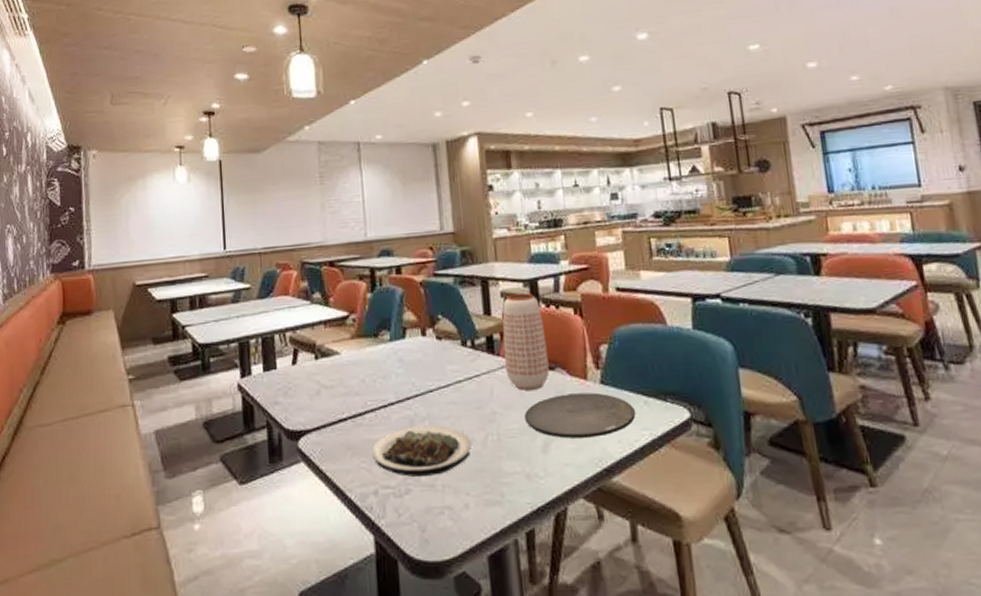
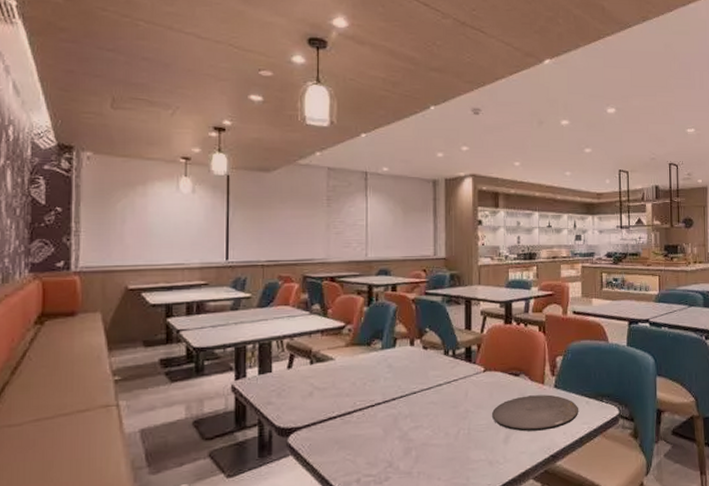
plate: present [372,425,471,477] -> none [358,422,445,466]
vase: present [502,293,550,390] -> none [479,312,515,393]

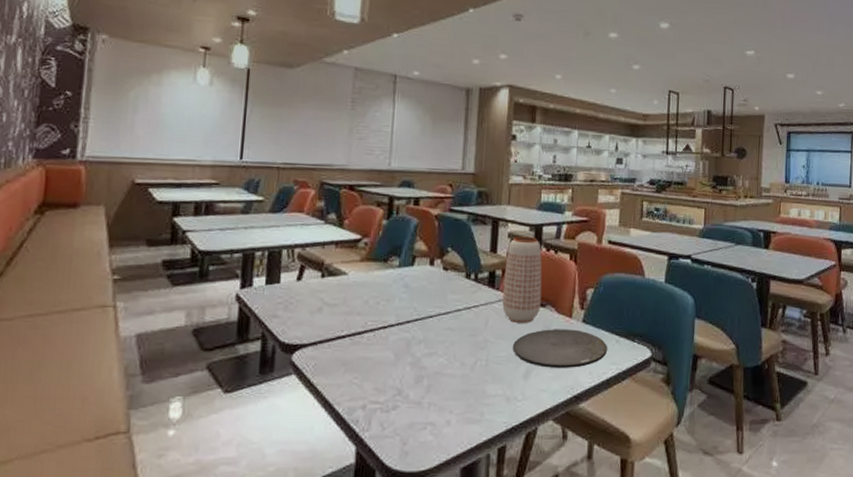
vase: none [479,312,515,393] -> present [502,236,542,323]

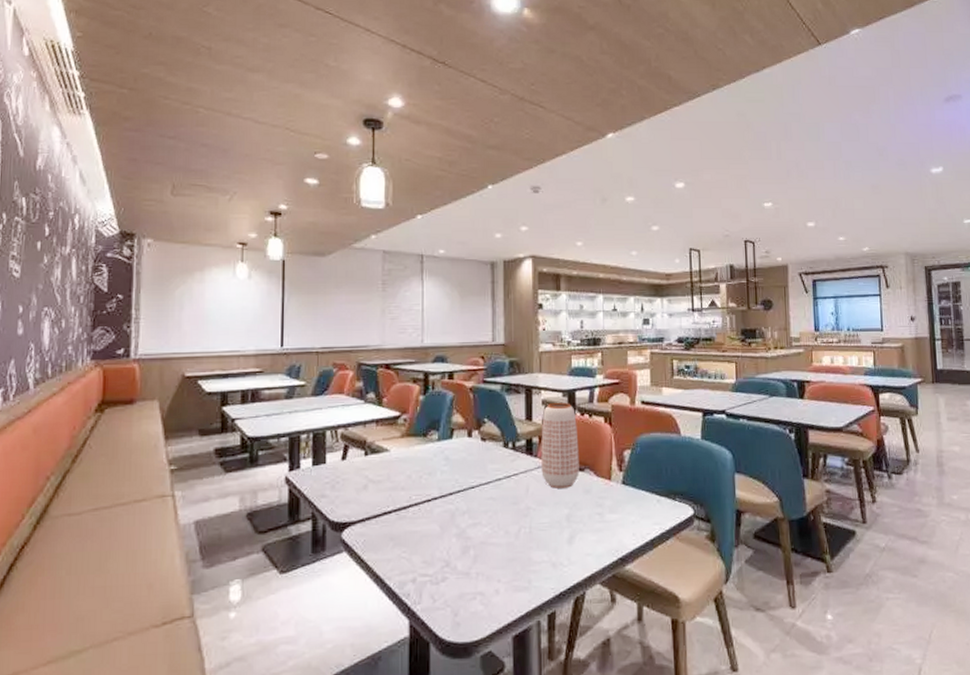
plate: present [513,329,608,368] -> none [555,491,650,532]

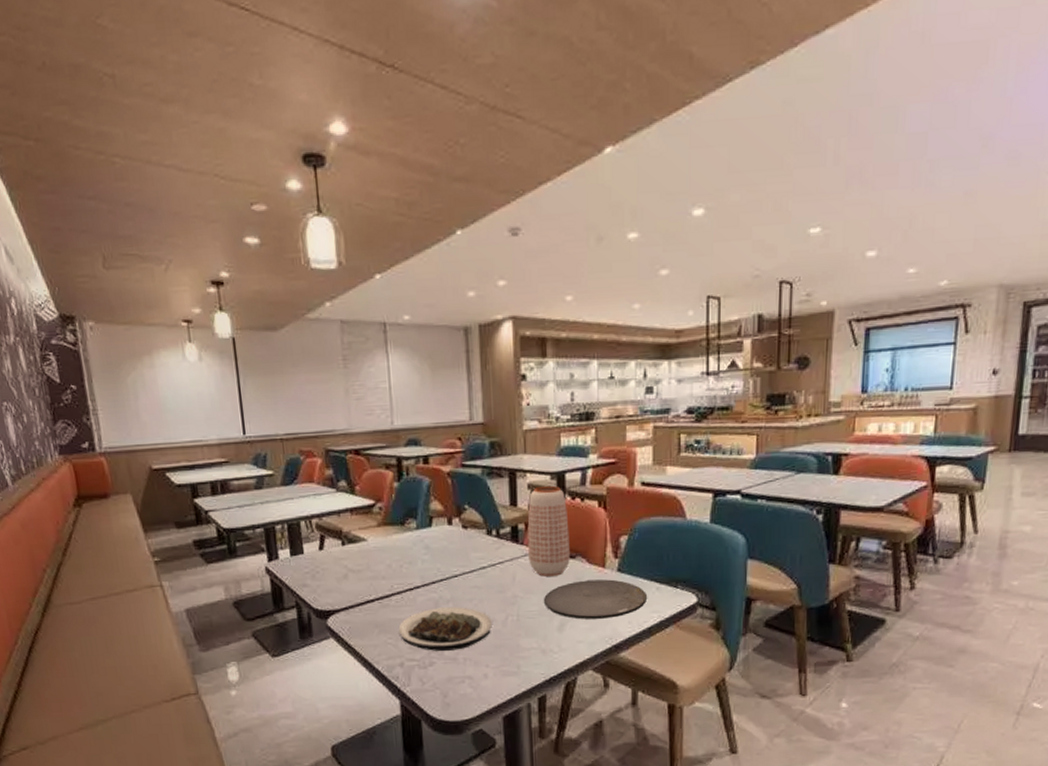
plate: none [413,519,505,565] -> present [398,607,492,651]
plate: none [555,491,650,532] -> present [544,579,648,620]

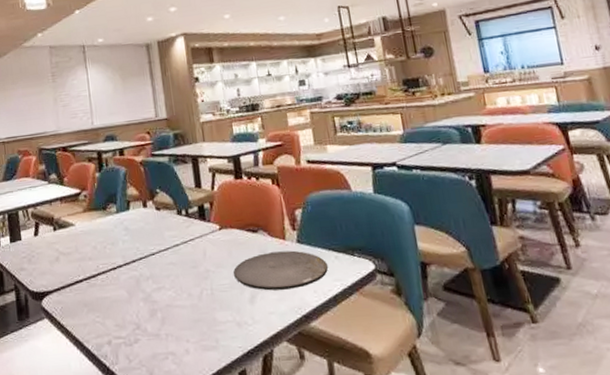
plate: present [398,607,492,651] -> none [105,283,189,328]
vase: present [527,485,570,577] -> none [211,168,253,251]

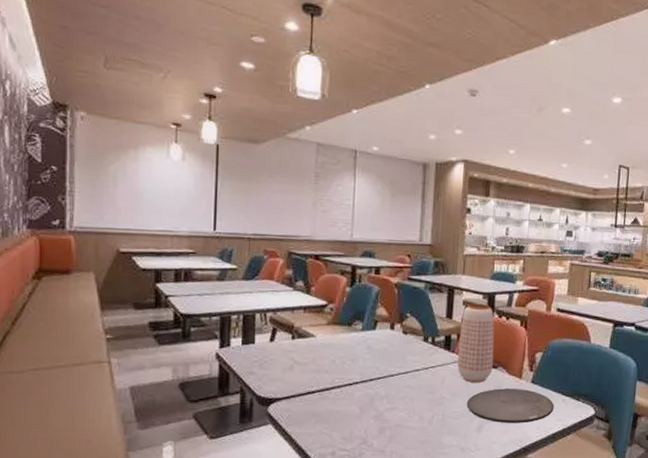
vase: none [211,168,253,251] -> present [457,303,495,383]

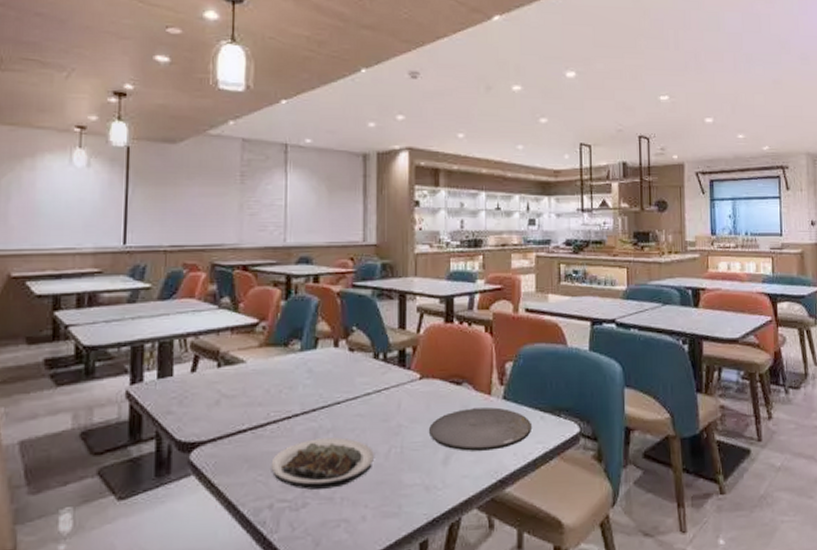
plate: none [334,403,420,443] -> present [271,437,374,490]
vase: present [457,303,495,383] -> none [415,309,457,404]

